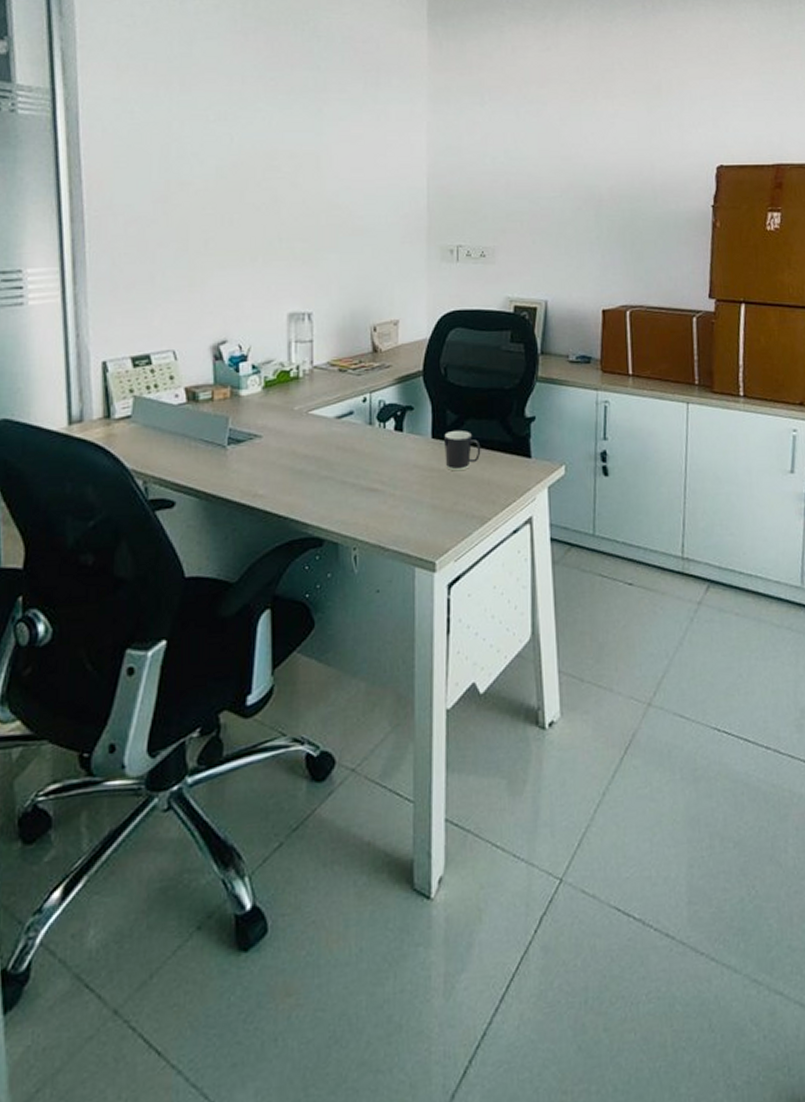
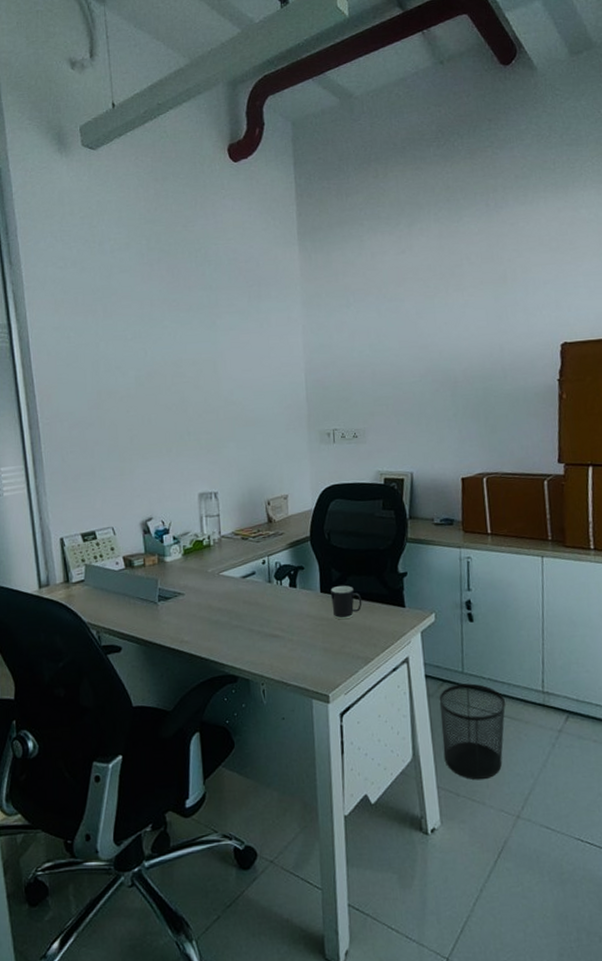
waste bin: none [565,548,641,662] -> present [439,683,506,780]

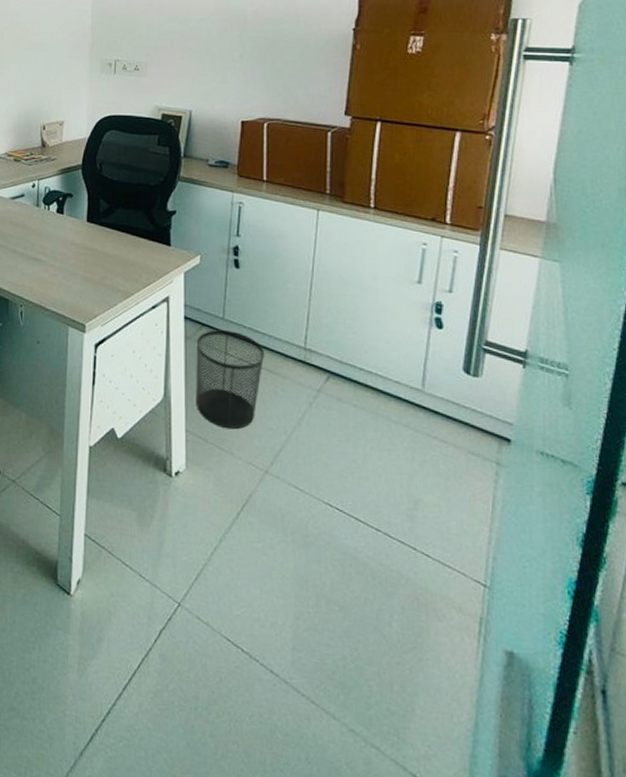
mug: present [331,585,362,620] -> none [97,216,128,252]

